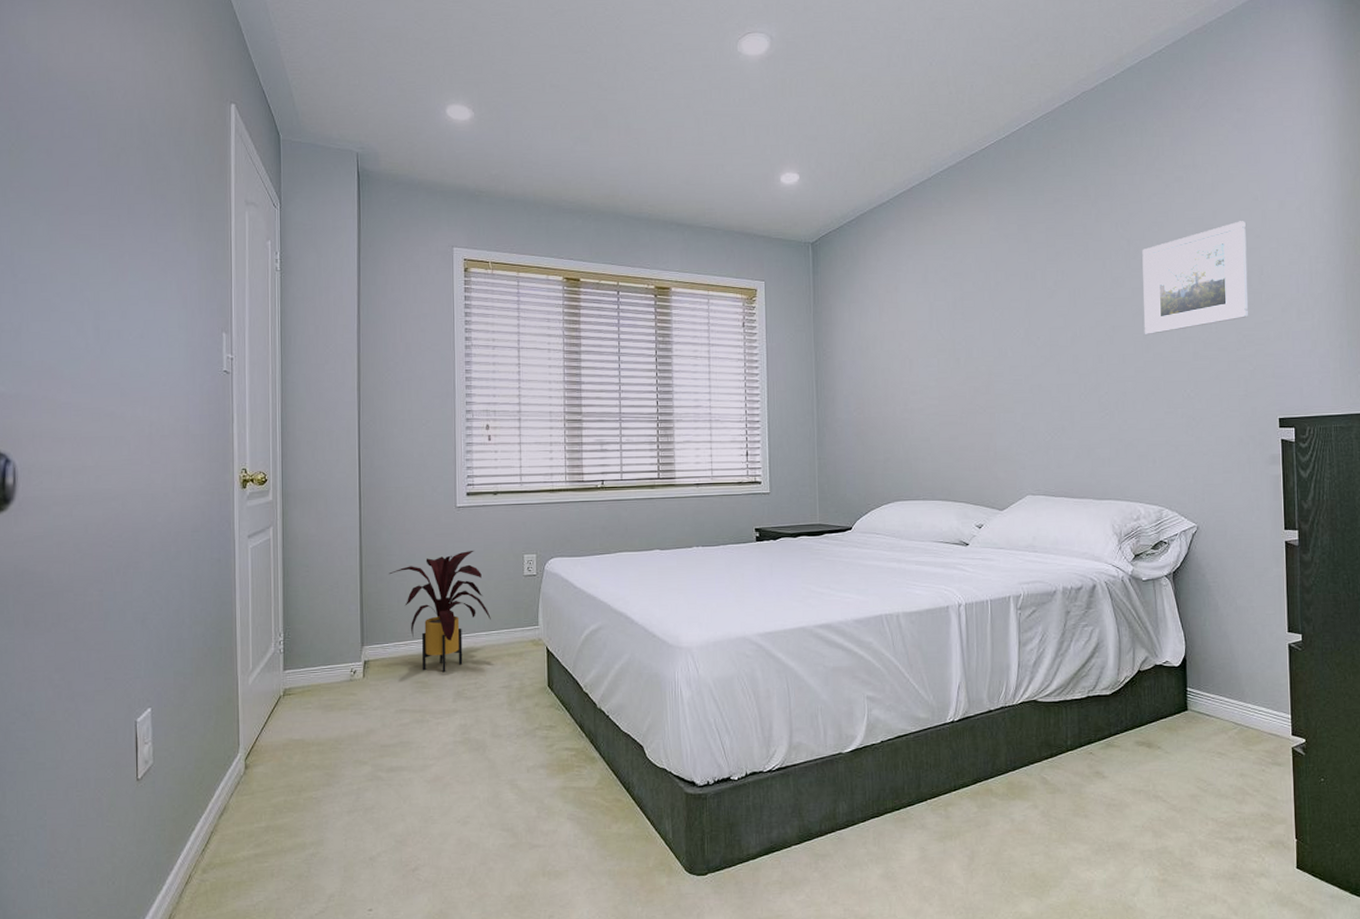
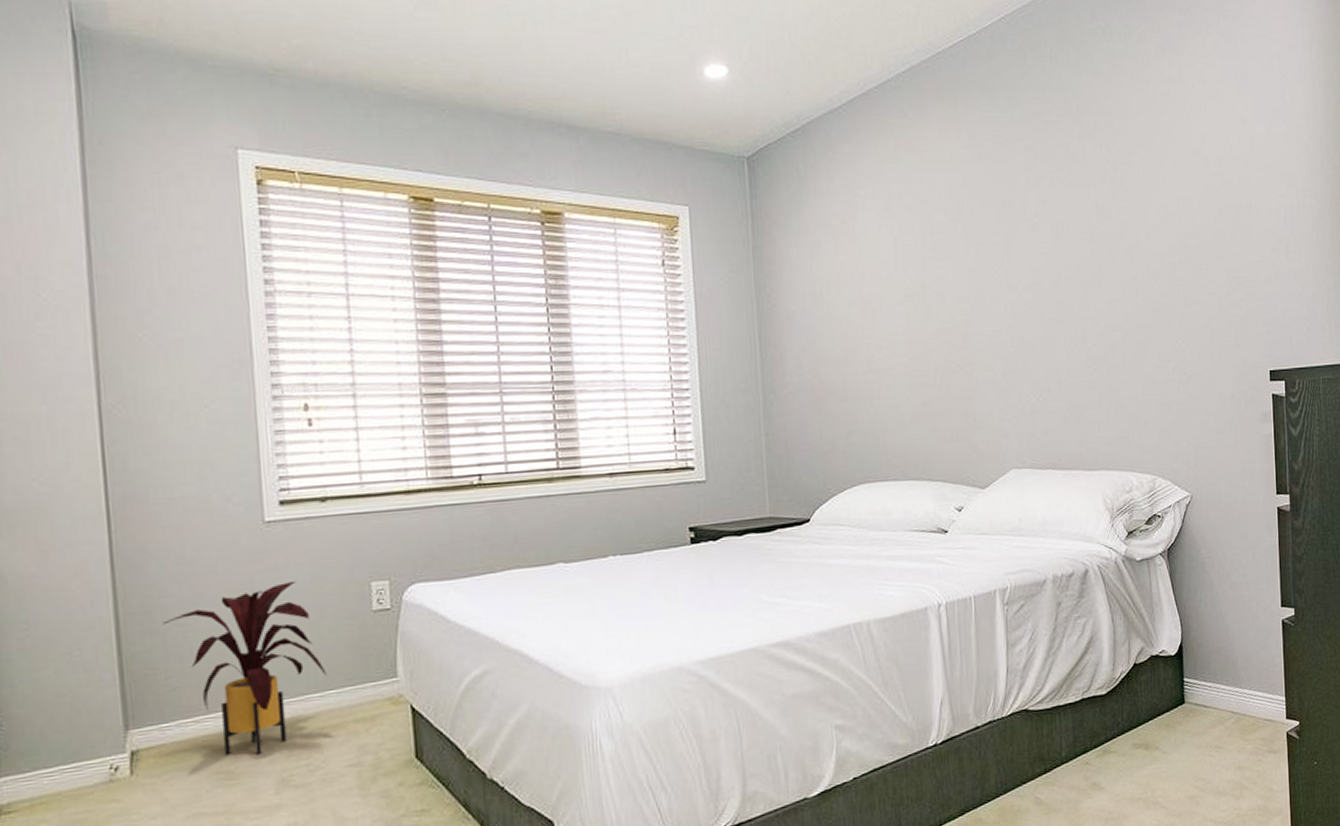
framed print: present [1142,221,1248,335] -> none [1129,146,1238,277]

